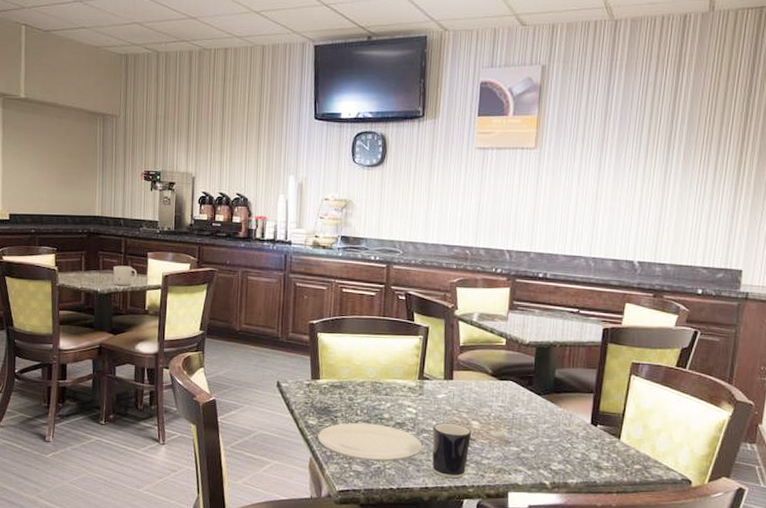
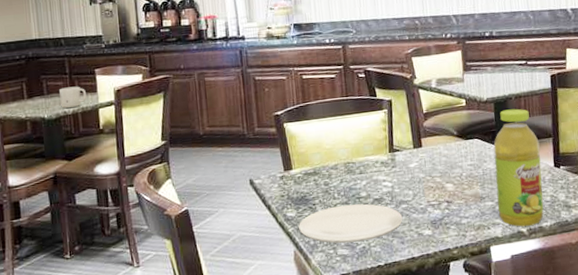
mug: present [432,422,472,479] -> none [410,189,448,245]
fruit juice: none [522,356,579,480] -> present [493,108,544,227]

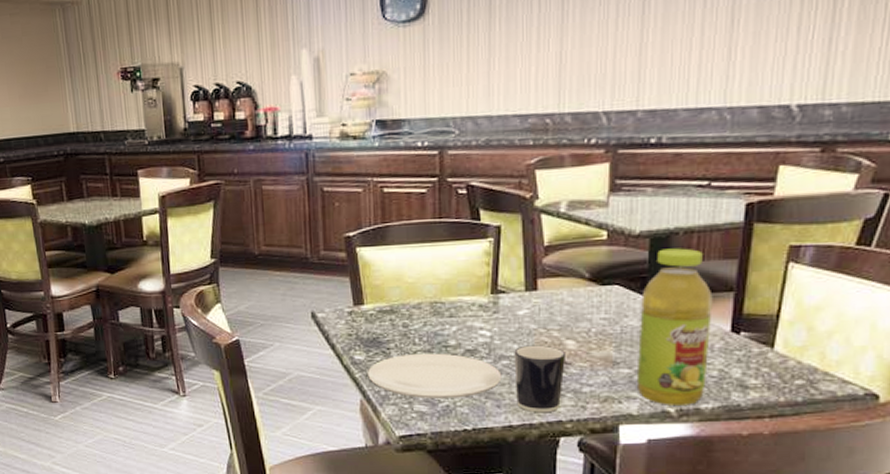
mug: present [59,86,87,109] -> none [100,189,130,215]
mug: none [410,189,448,245] -> present [514,345,567,413]

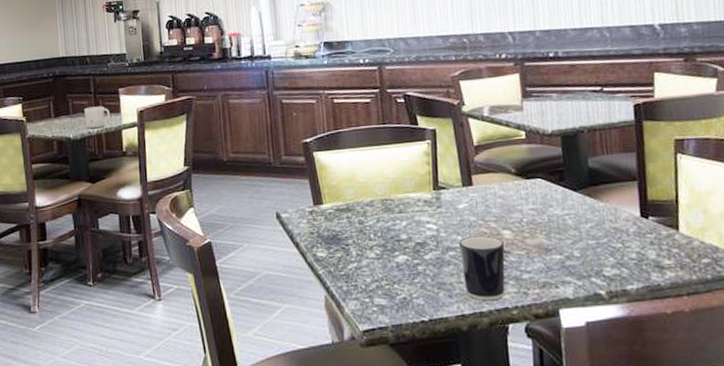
mug: none [100,189,130,215] -> present [84,106,111,129]
plate: present [368,353,502,398] -> none [330,247,451,292]
fruit juice: present [636,248,713,405] -> none [561,144,628,288]

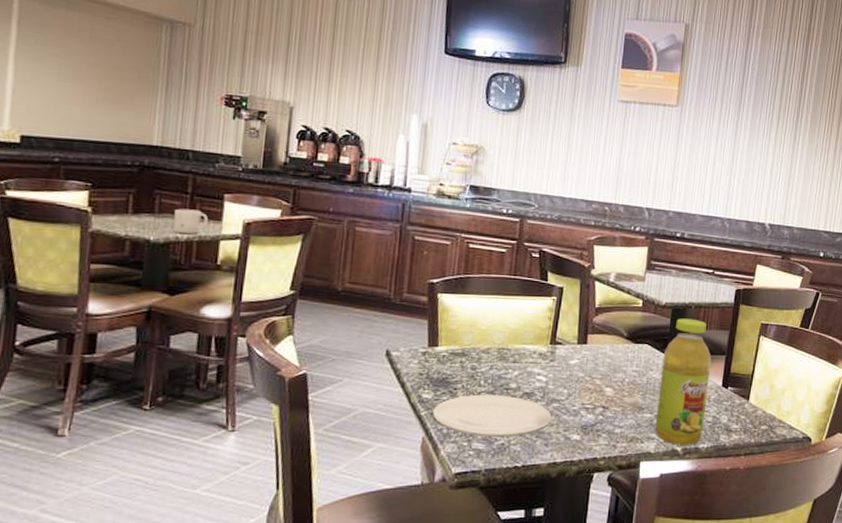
plate: none [330,247,451,292] -> present [433,394,552,437]
mug: present [458,235,505,301] -> none [562,390,605,451]
fruit juice: none [561,144,628,288] -> present [655,318,712,445]

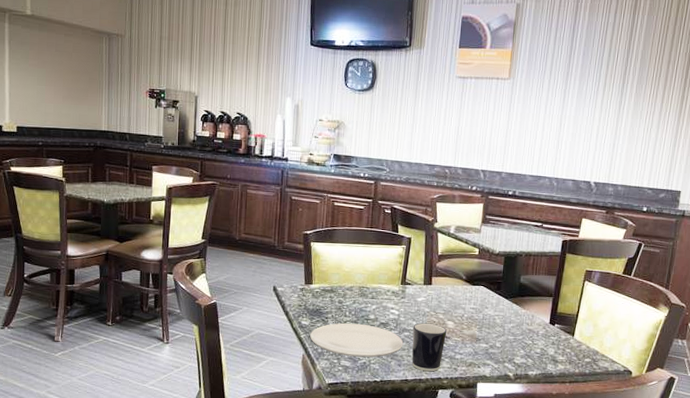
mug: present [173,208,209,235] -> none [119,178,143,197]
mug: none [562,390,605,451] -> present [412,322,447,372]
fruit juice: present [655,318,712,445] -> none [490,265,540,372]

